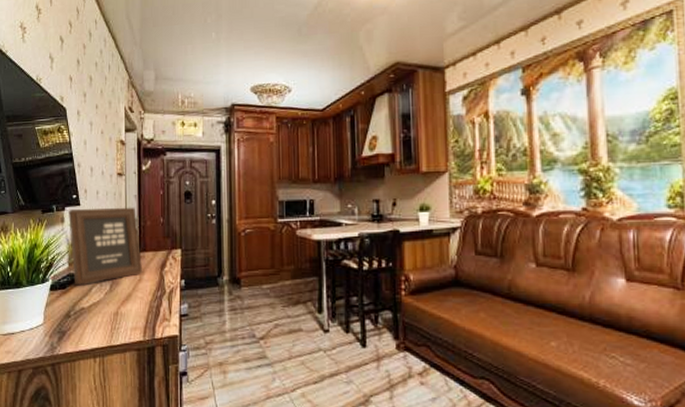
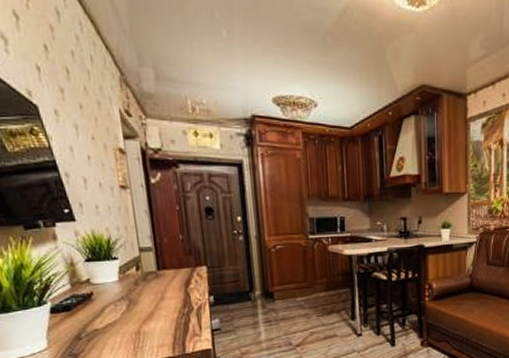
picture frame: present [68,207,143,285] -> none [61,223,165,306]

